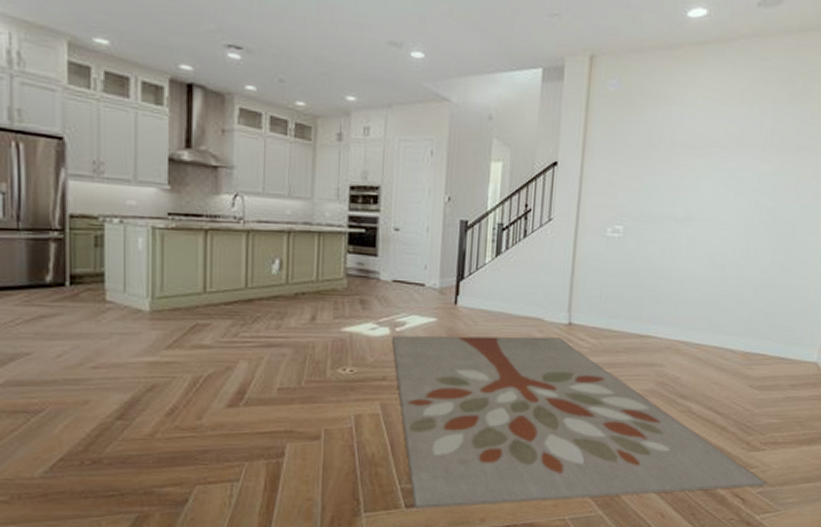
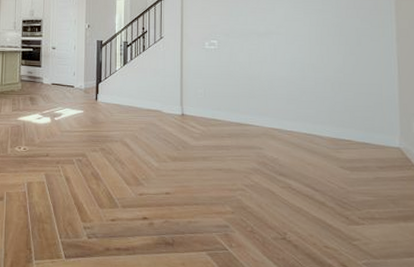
area rug: present [391,335,768,509] -> none [52,123,372,260]

